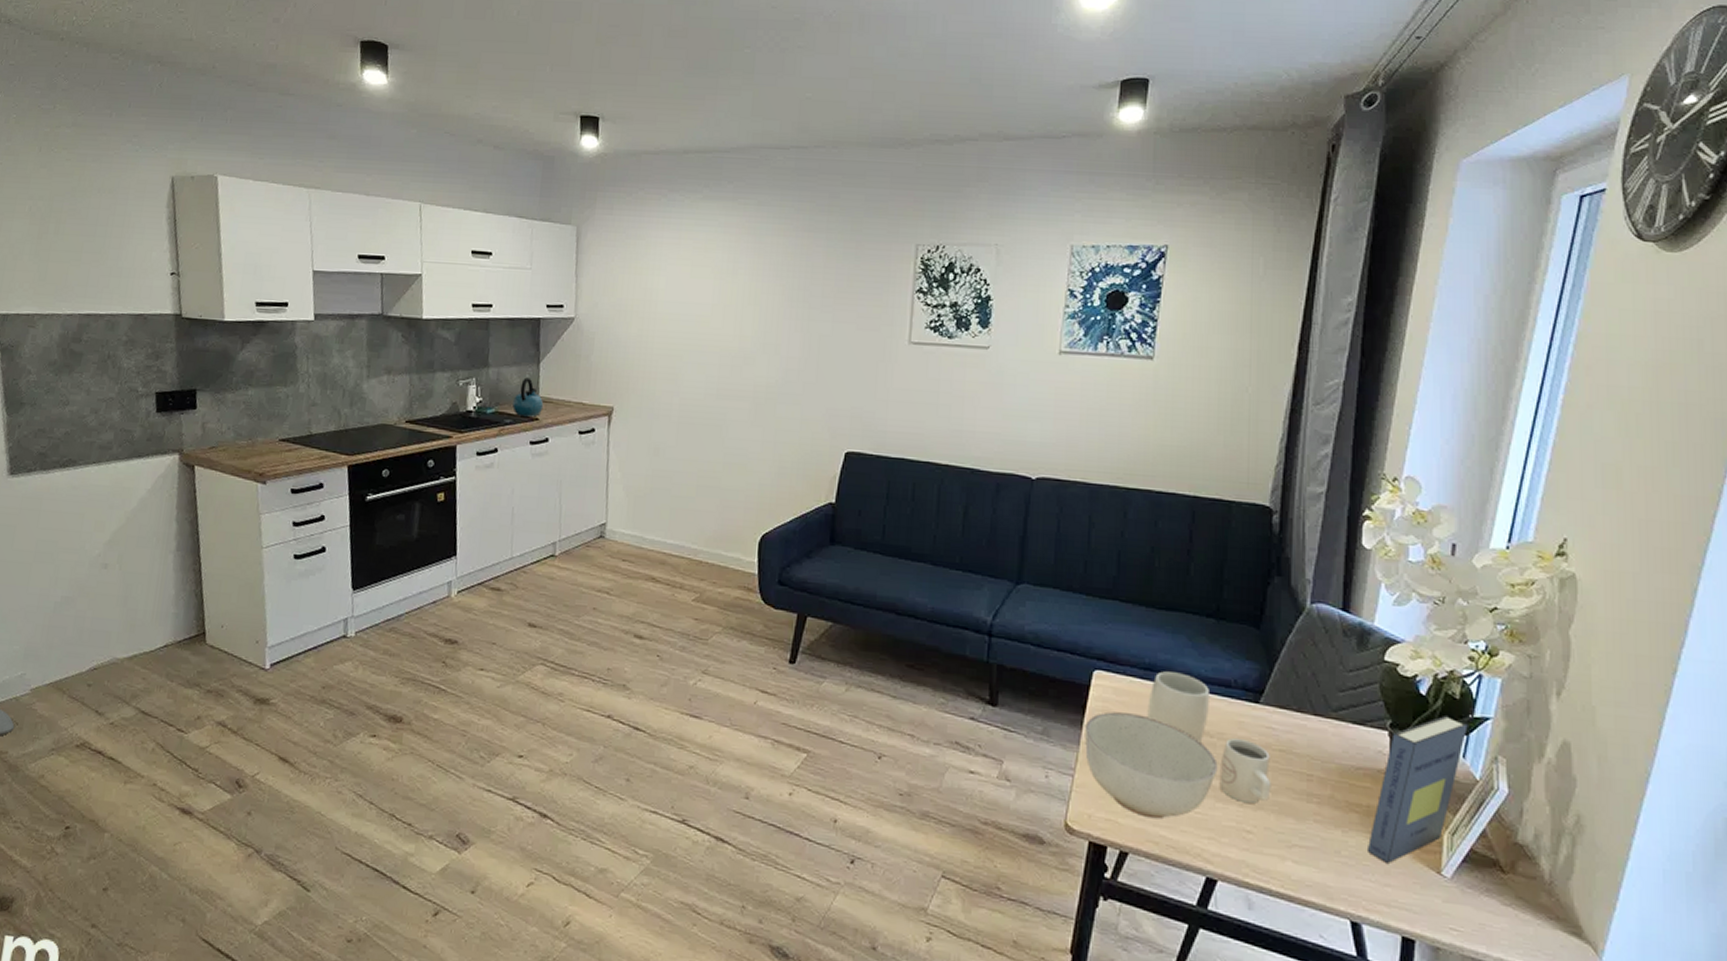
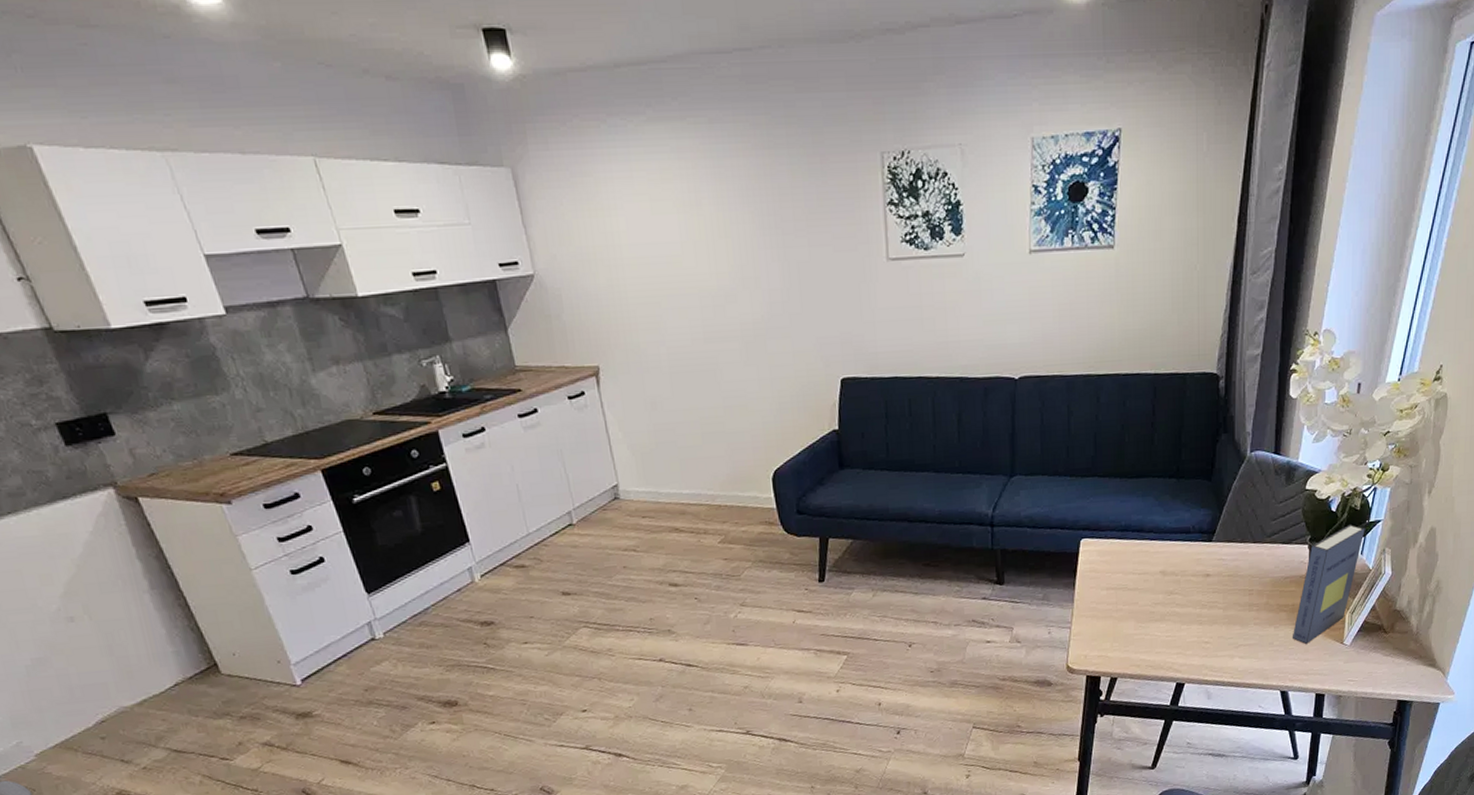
kettle: present [512,377,544,417] -> none [488,347,524,390]
bowl: present [1085,711,1218,819] -> none [1077,568,1182,648]
mug: present [1147,671,1209,744] -> none [1125,528,1174,583]
mug: present [1219,737,1271,803] -> none [1183,572,1223,621]

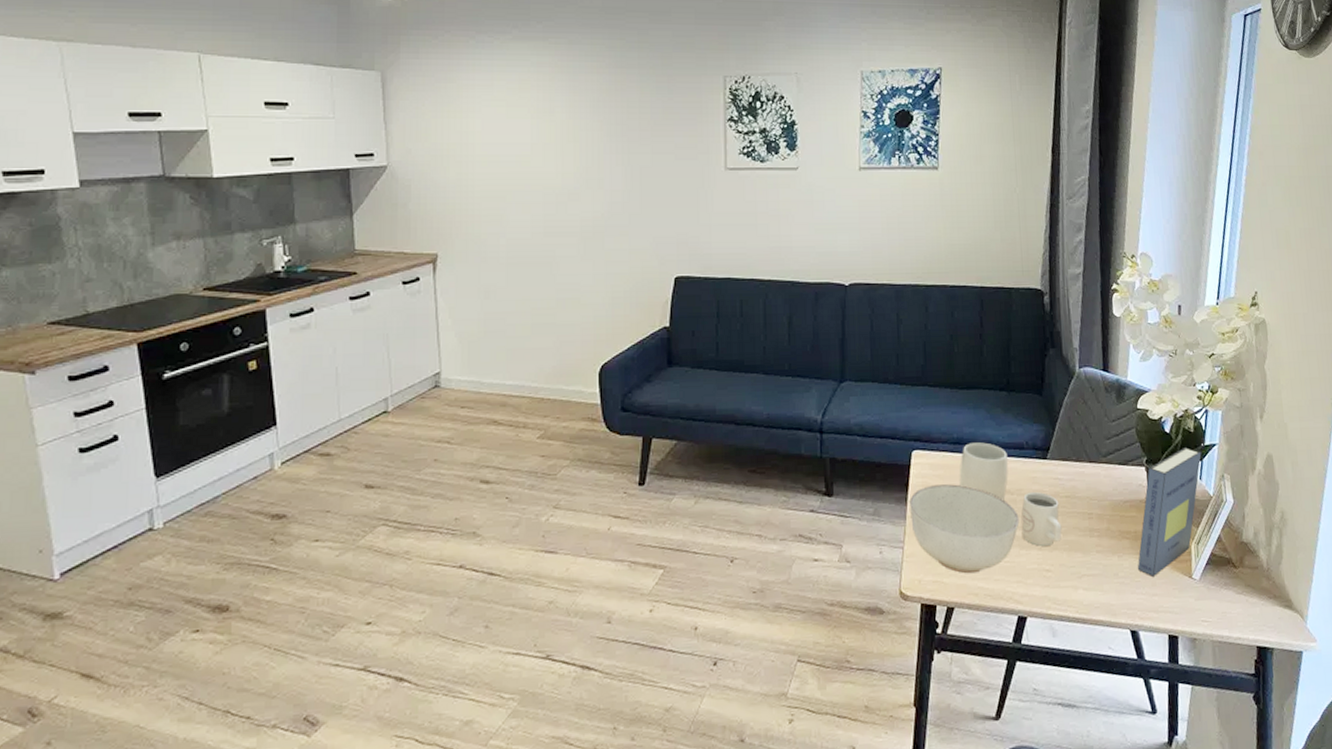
bowl: none [1077,568,1182,648] -> present [910,484,1020,574]
mug: none [1125,528,1174,583] -> present [959,442,1009,502]
mug: none [1183,572,1223,621] -> present [1020,491,1062,546]

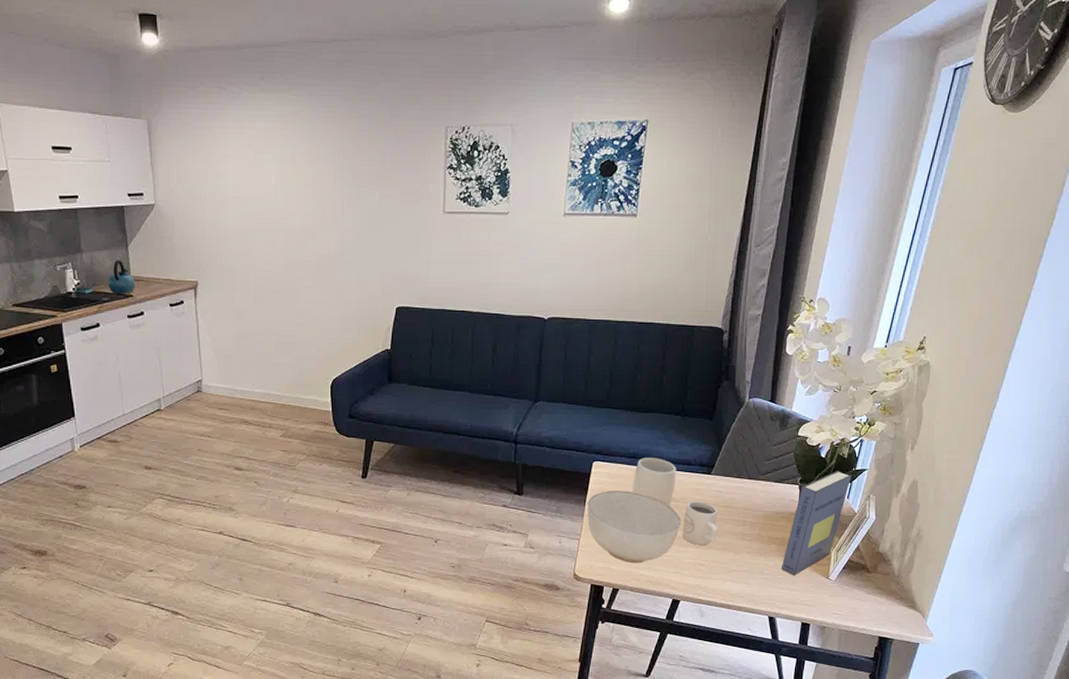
kettle: none [326,231,361,272] -> present [108,260,136,294]

